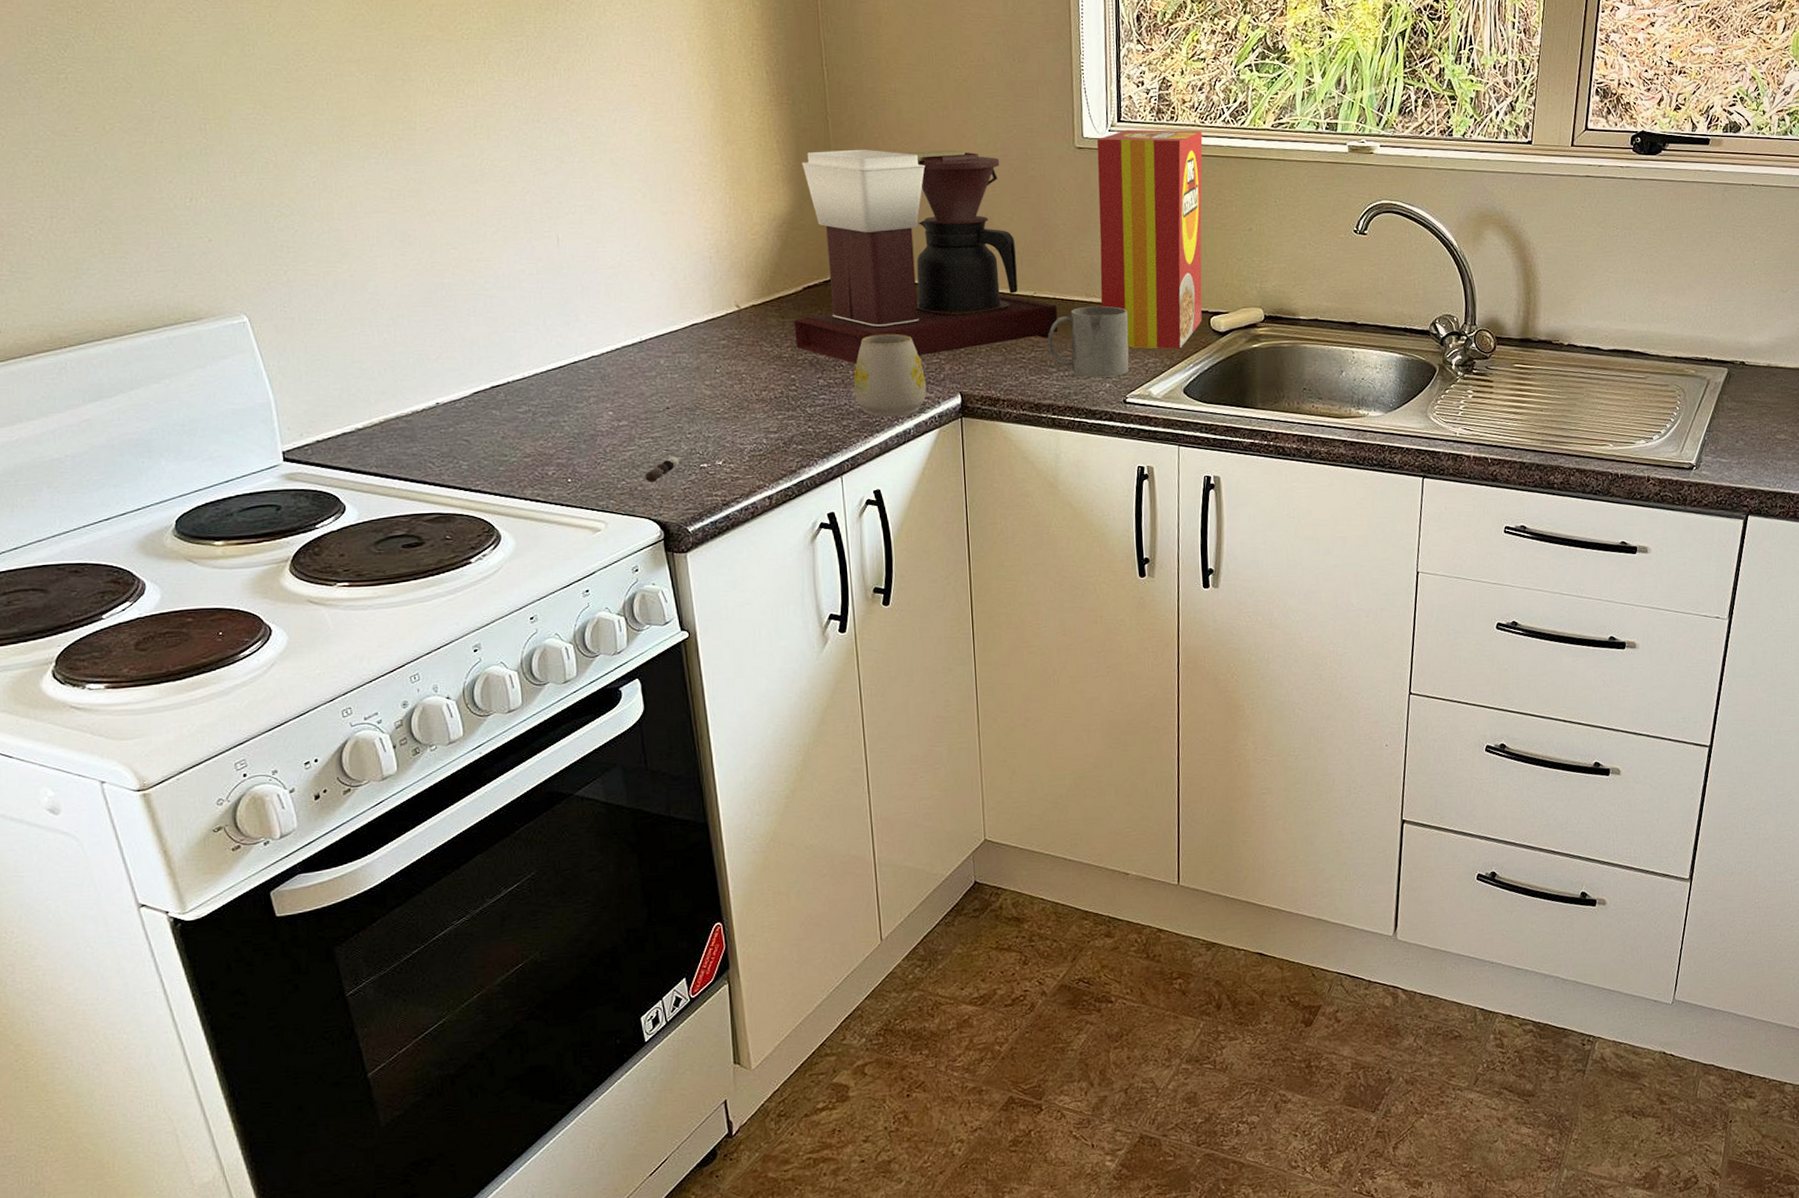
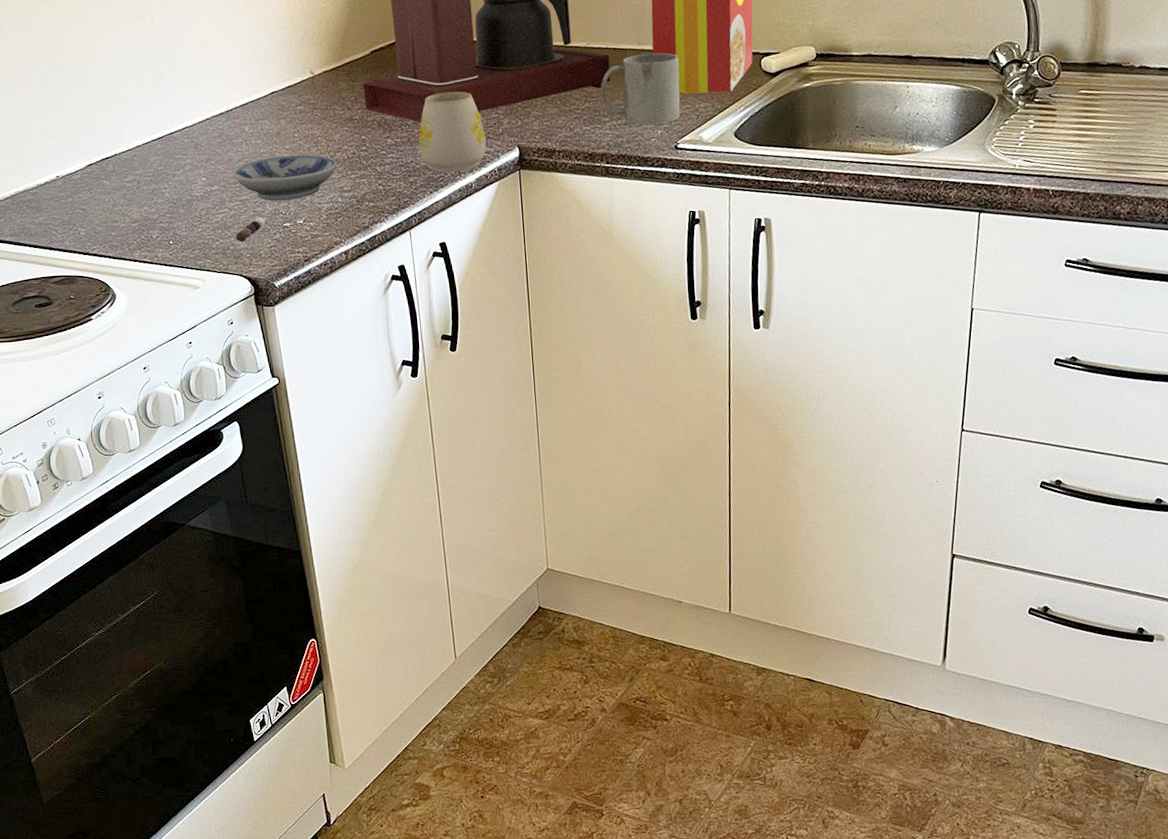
bowl: none [645,391,763,440] -> present [233,154,338,201]

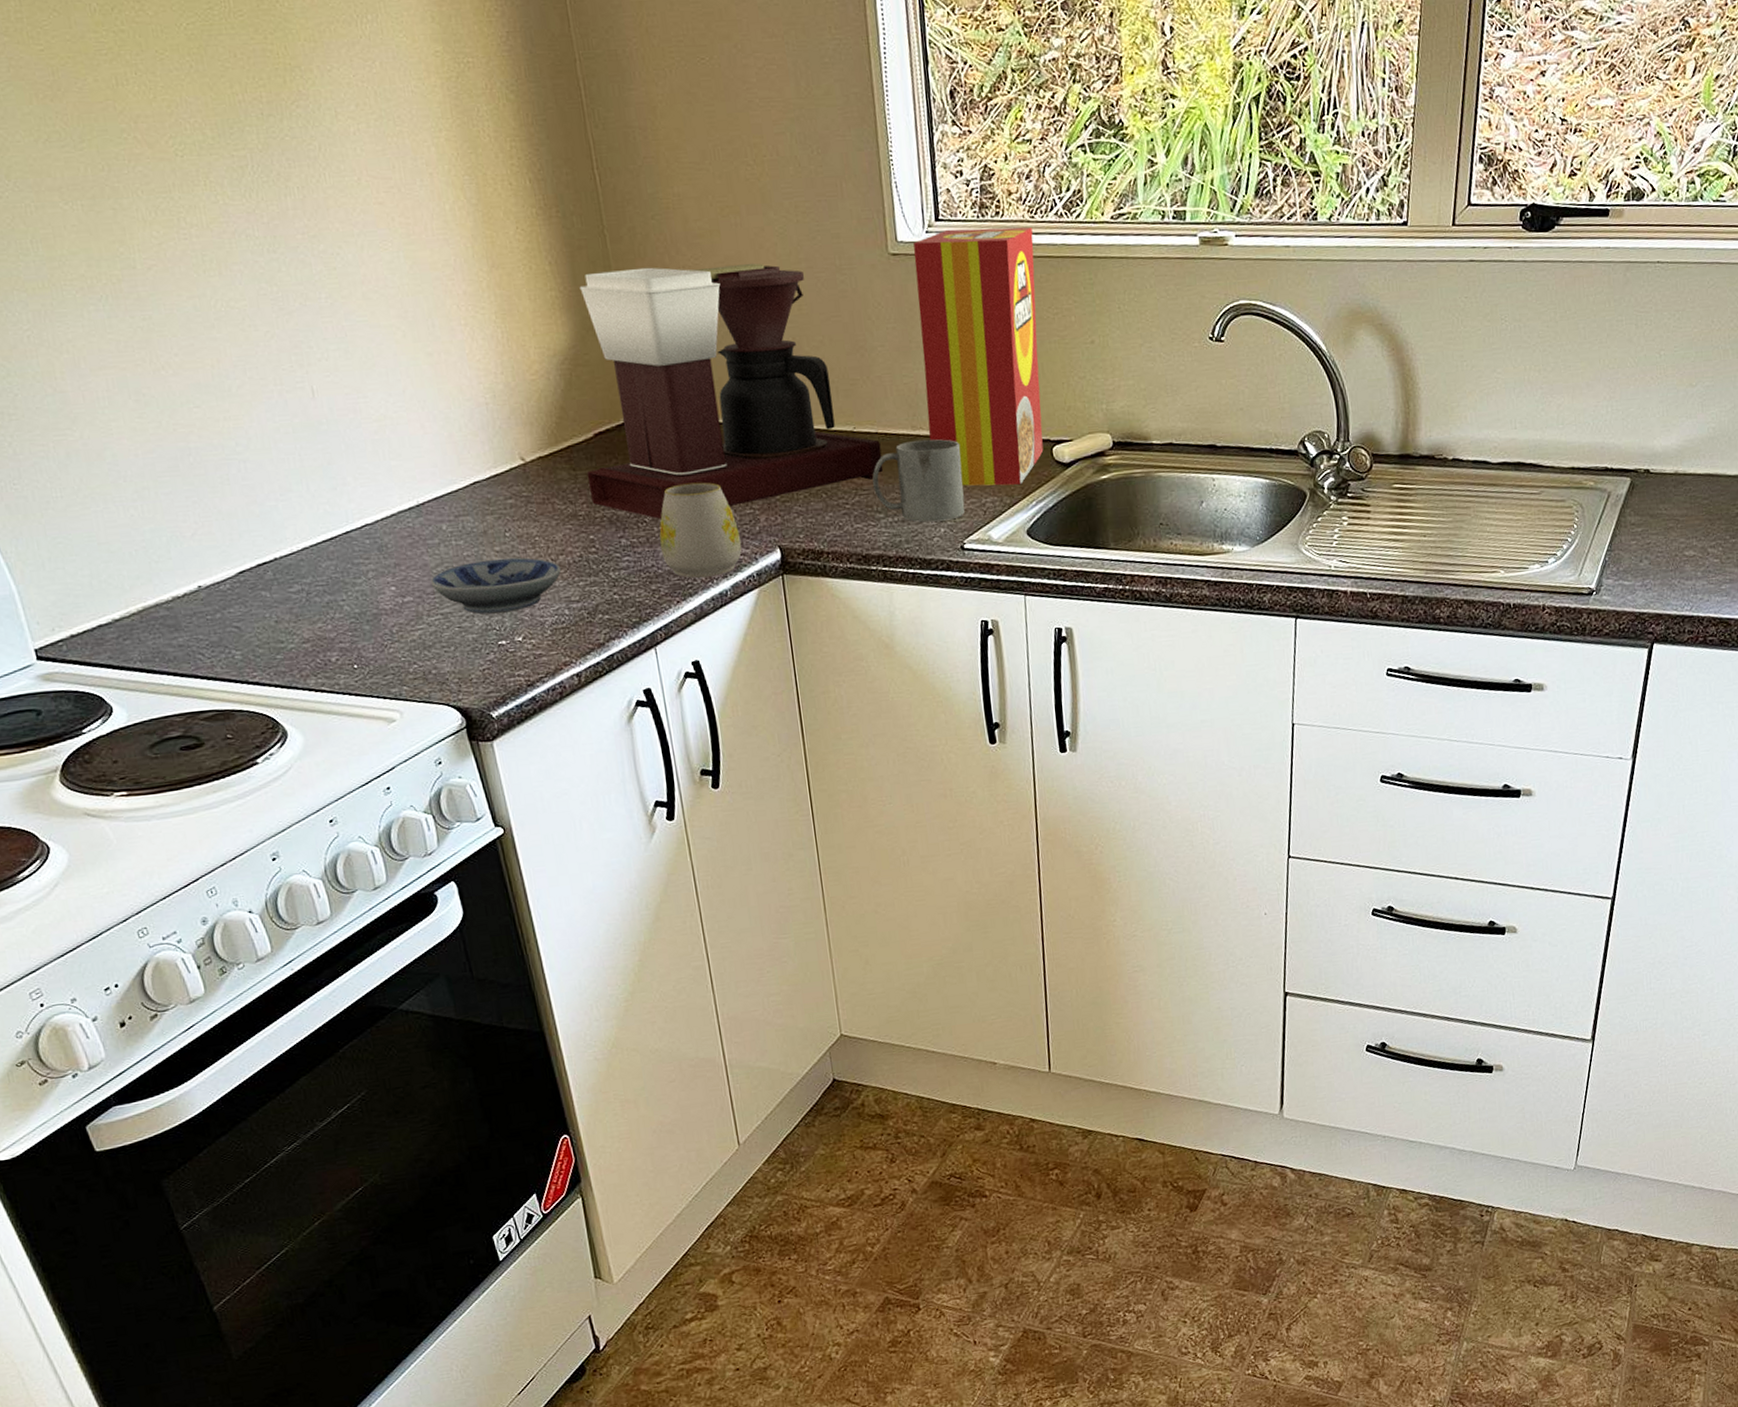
pepper shaker: present [235,217,265,243] -> none [438,634,475,665]

